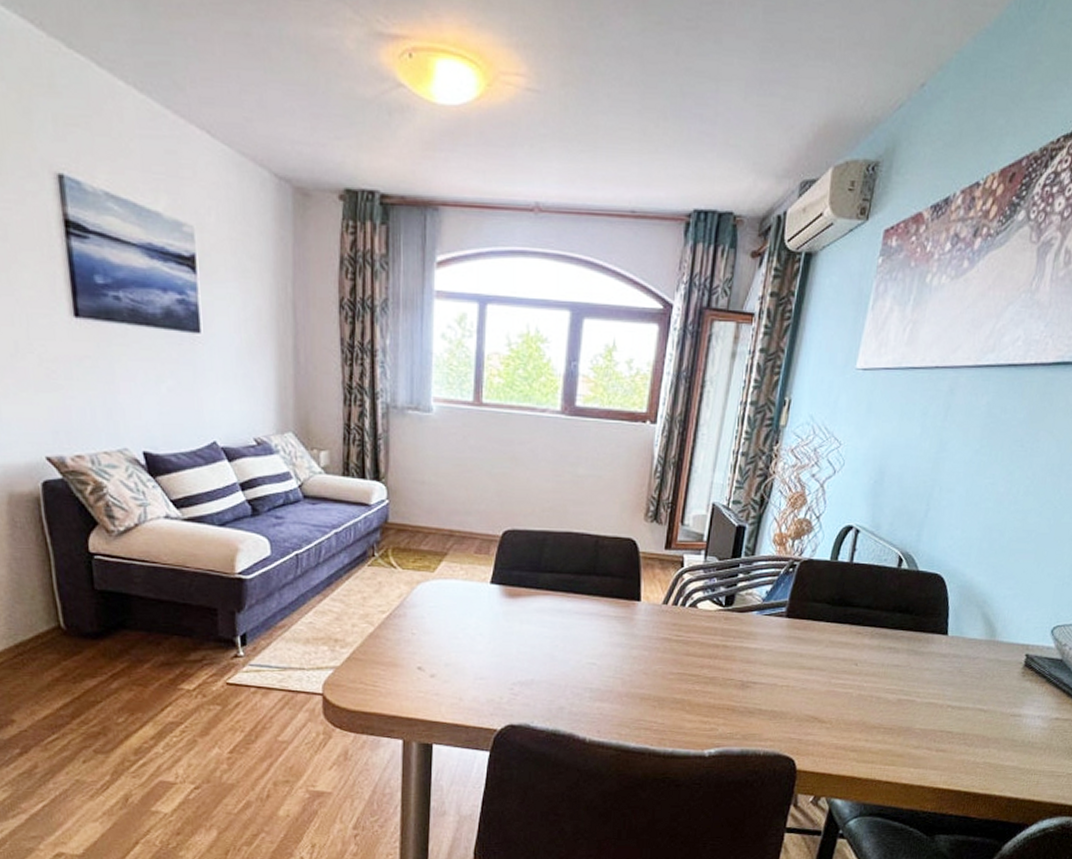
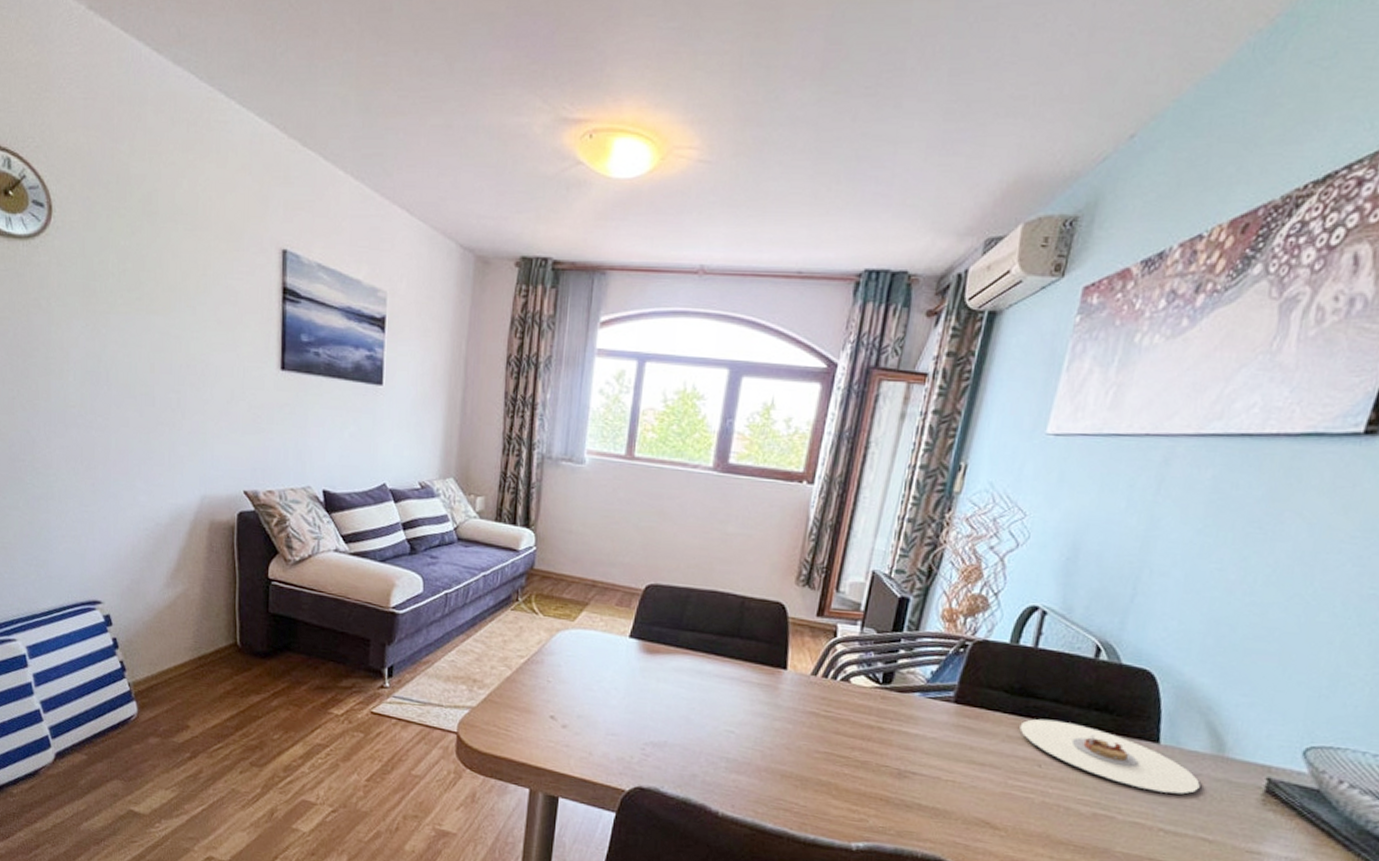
plate: none [840,624,978,675] -> present [1019,718,1200,794]

